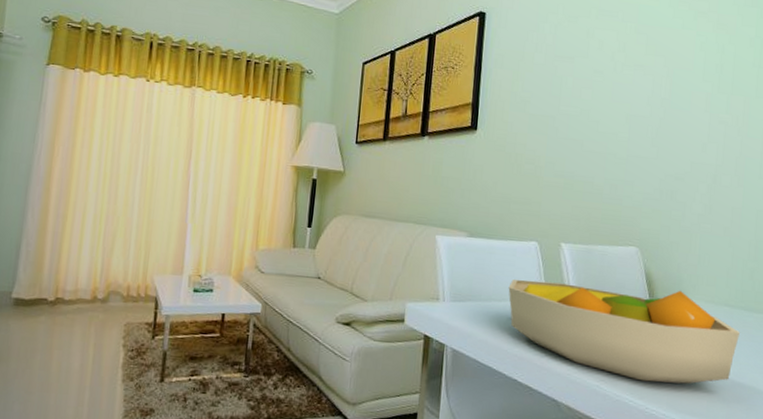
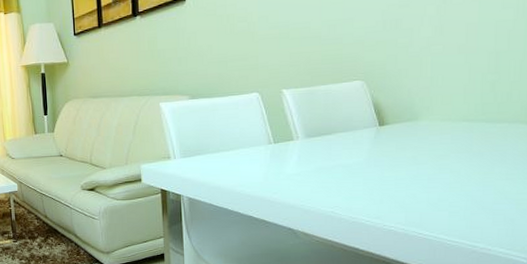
fruit bowl: present [508,279,740,384] -> none [234,113,482,202]

